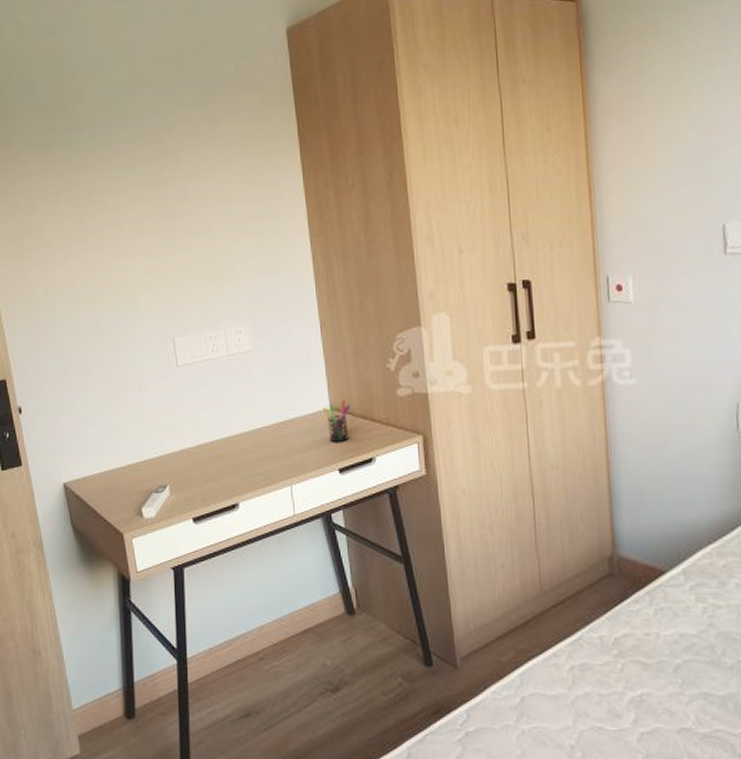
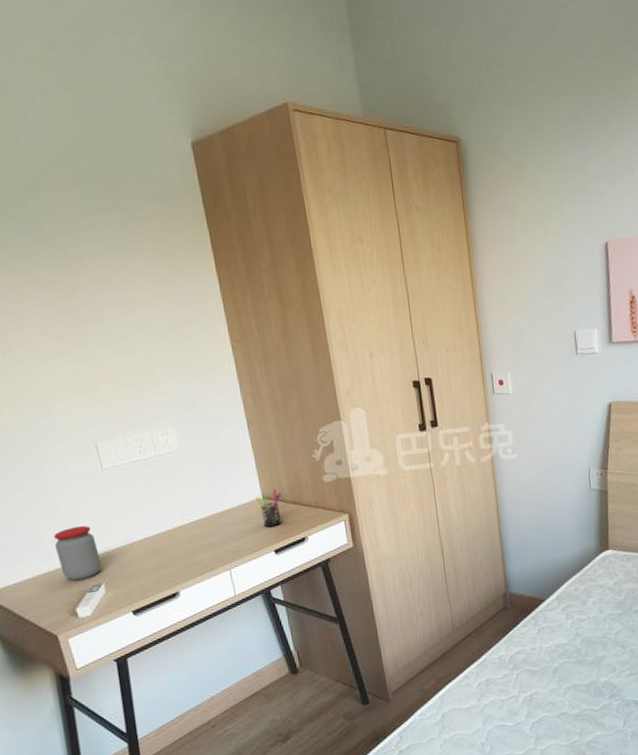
jar: none [128,422,168,479] -> present [53,525,101,581]

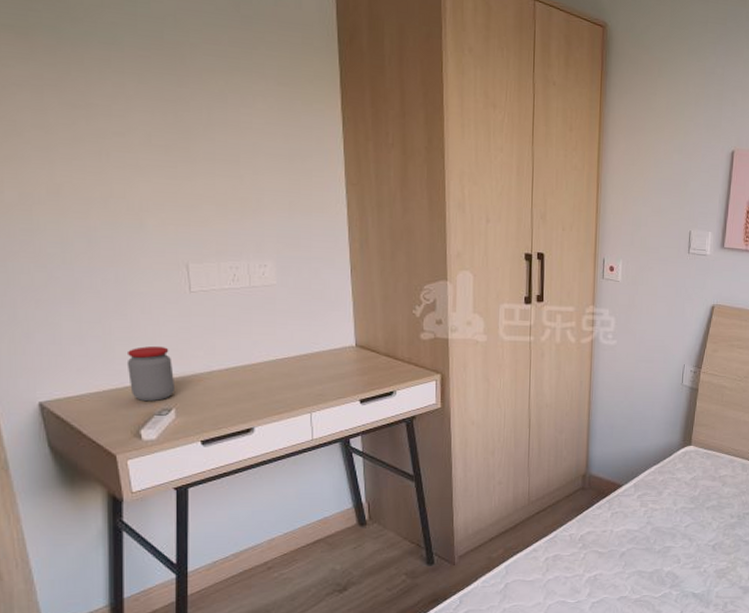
pen holder: present [254,488,282,527] -> none [347,338,375,376]

